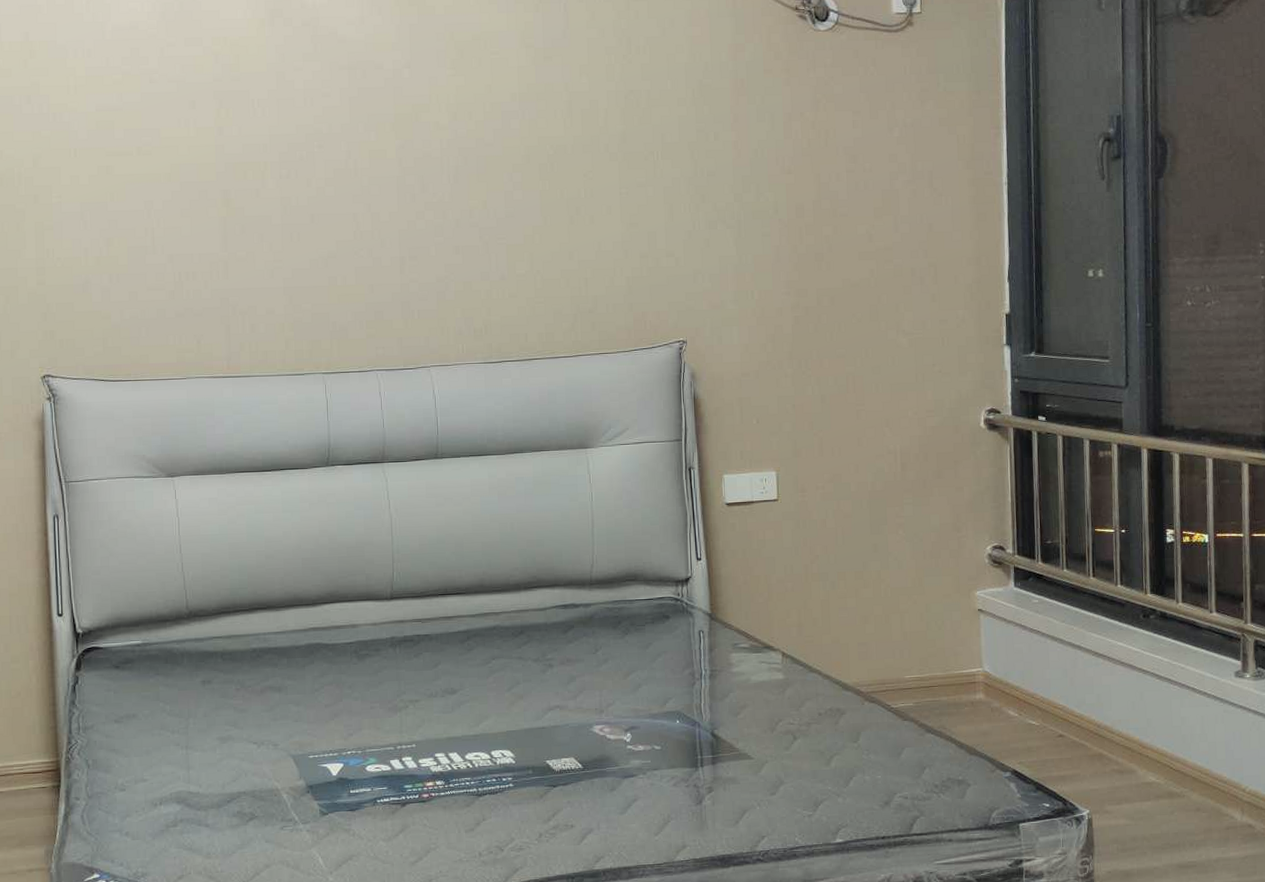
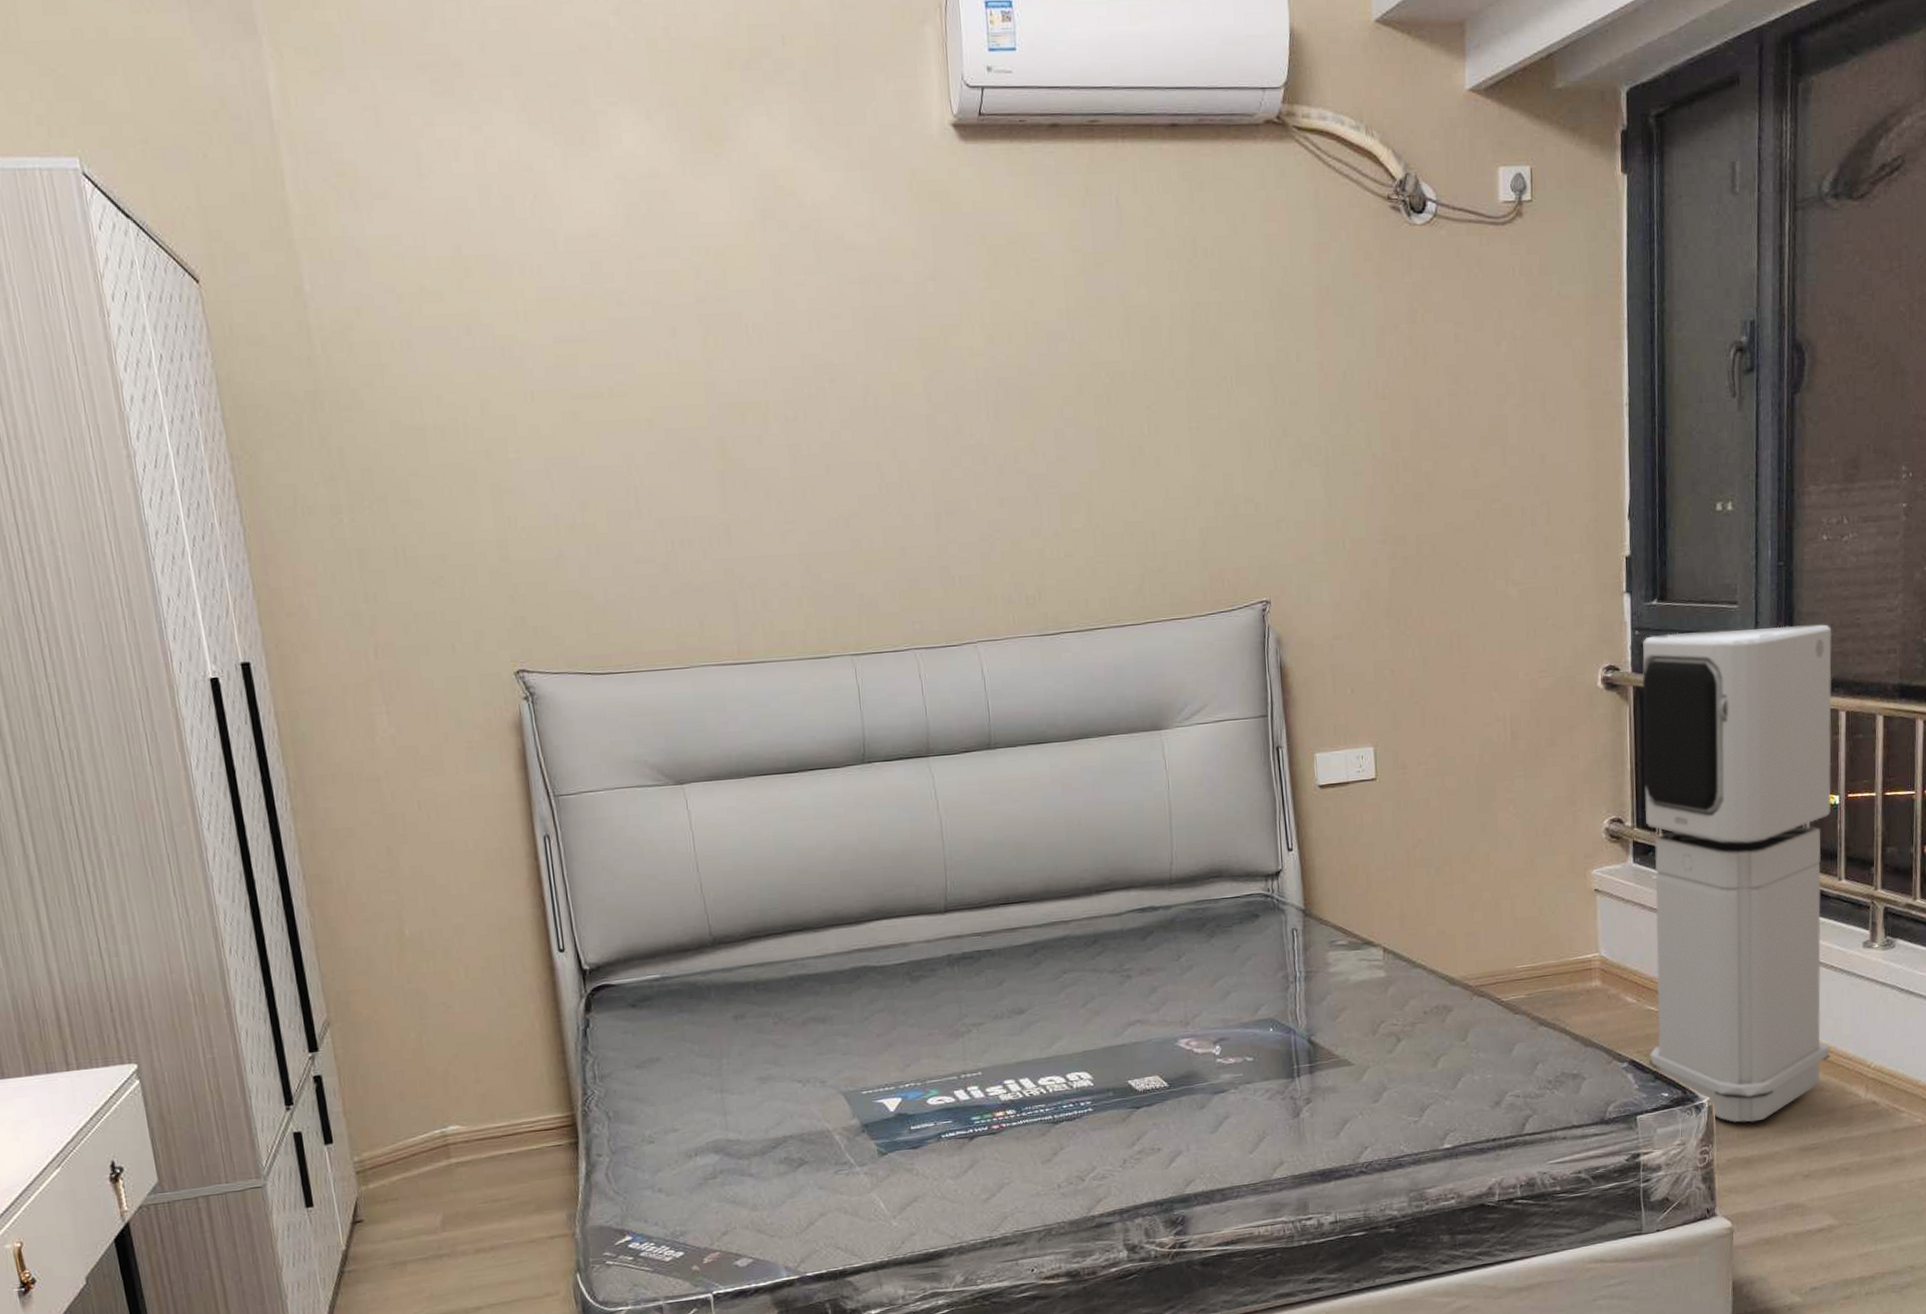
air purifier: none [1022,379,1205,837] -> present [1642,624,1832,1123]

